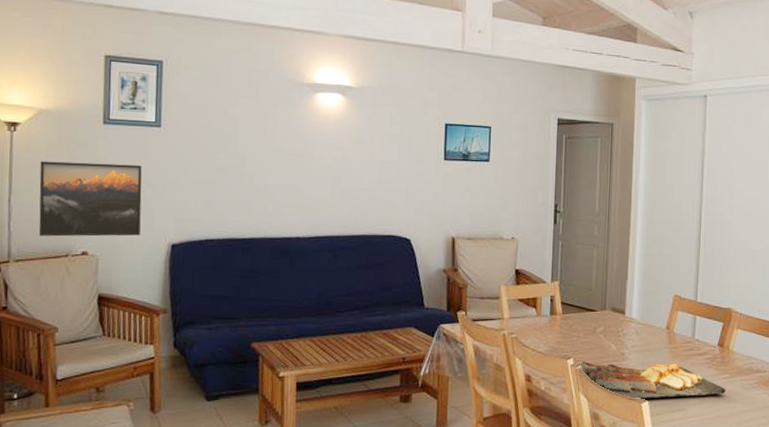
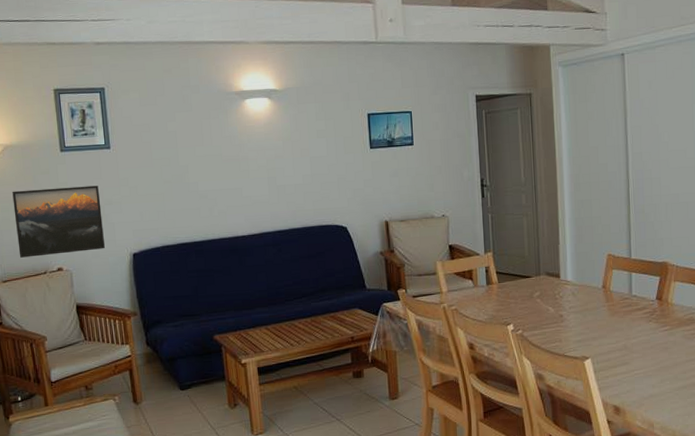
food platter: present [580,361,727,400] -> none [520,320,669,359]

